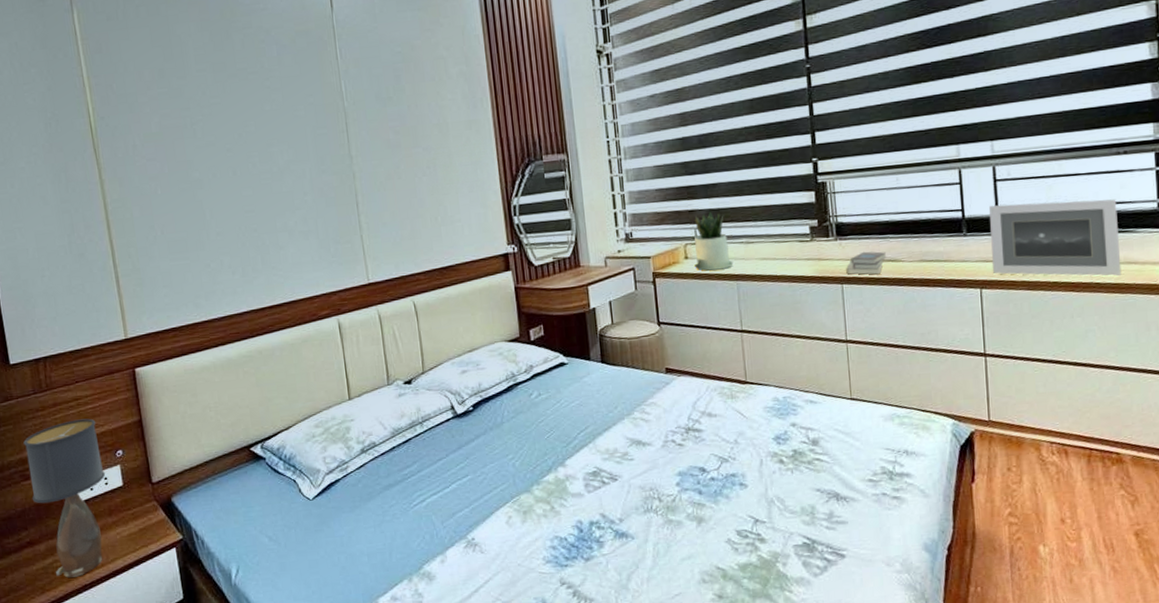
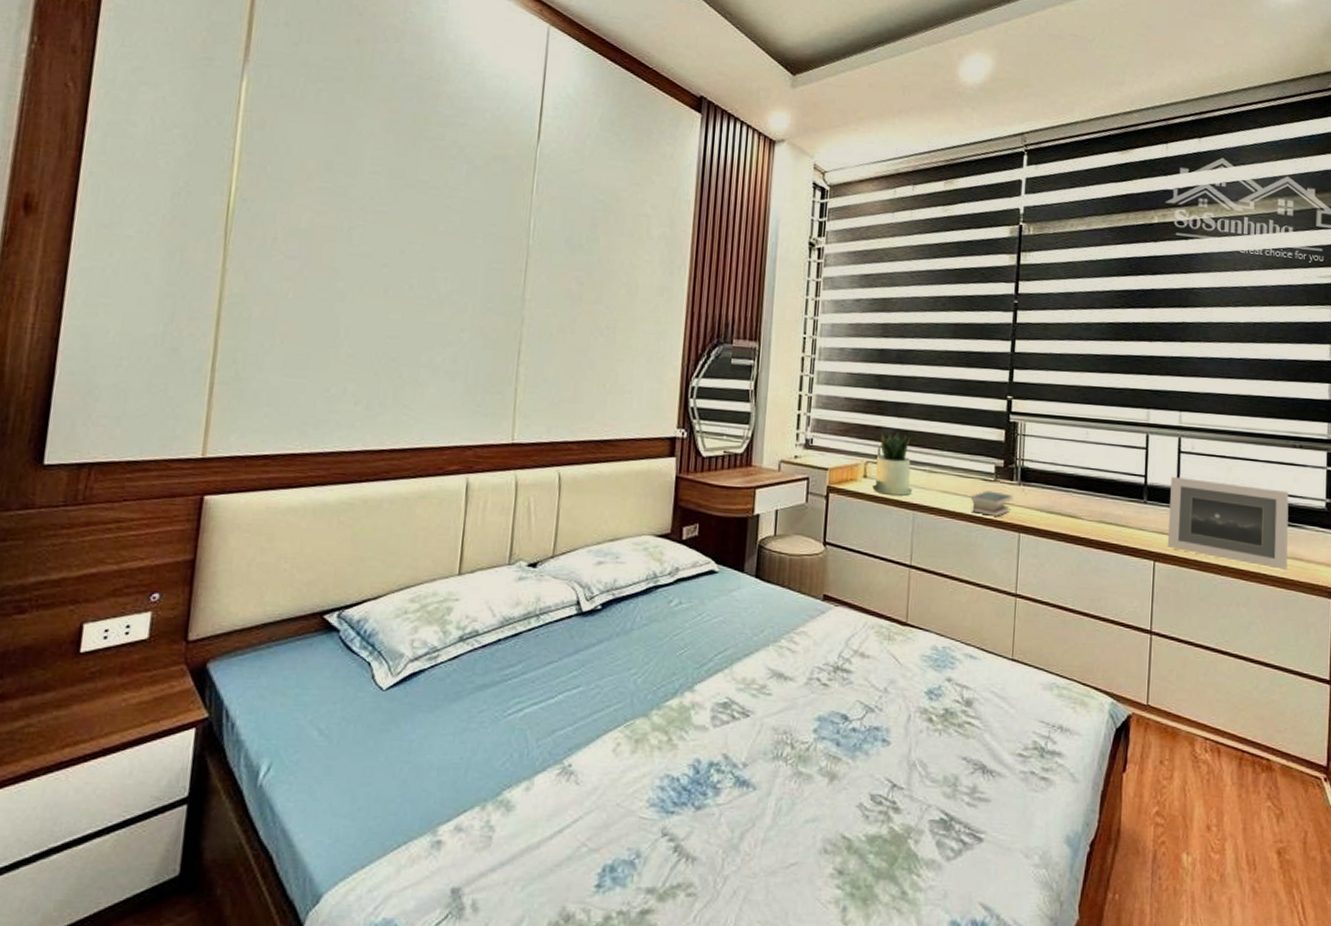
table lamp: present [23,418,106,578] -> none [21,546,136,750]
books: none [790,250,832,274] -> present [971,490,1014,518]
books: present [846,251,887,275] -> none [1025,502,1068,529]

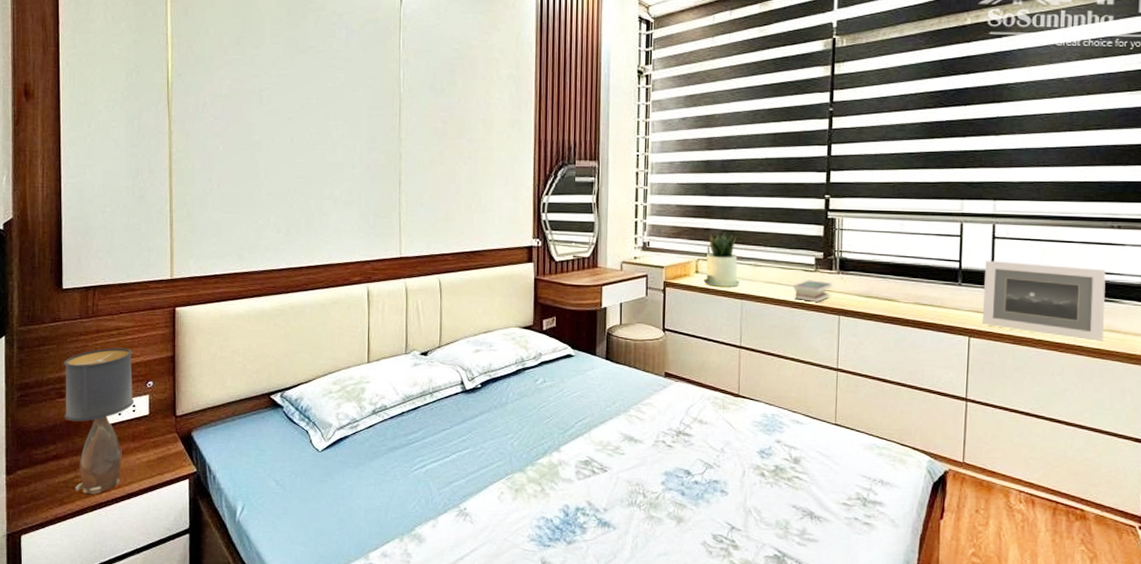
table lamp: none [21,546,136,750] -> present [64,347,135,494]

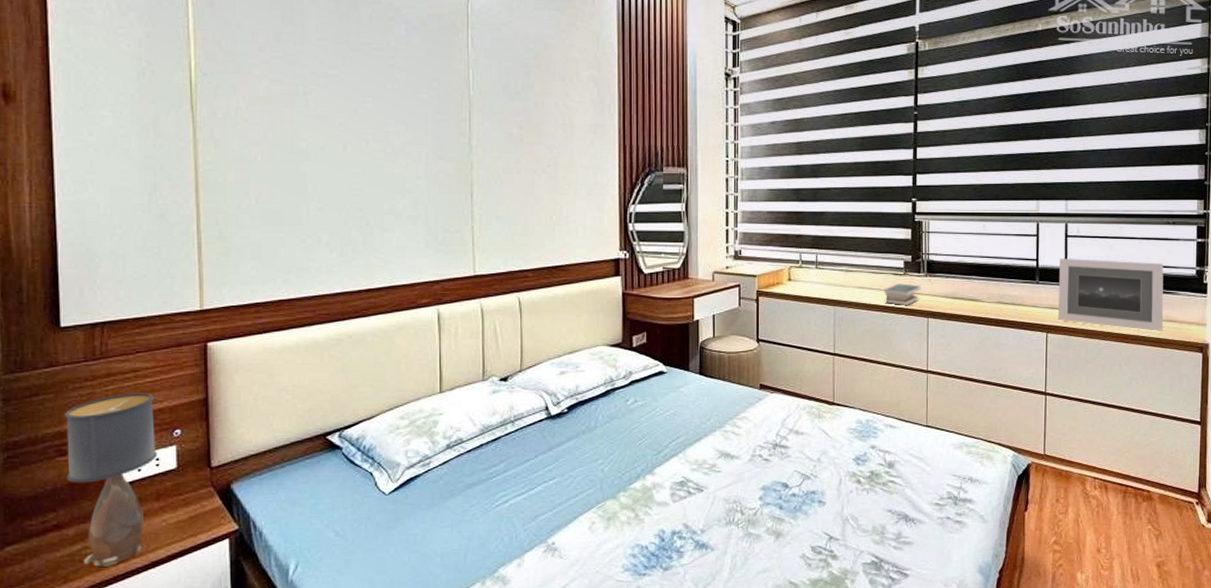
planter: present [704,232,740,287] -> none [796,238,832,294]

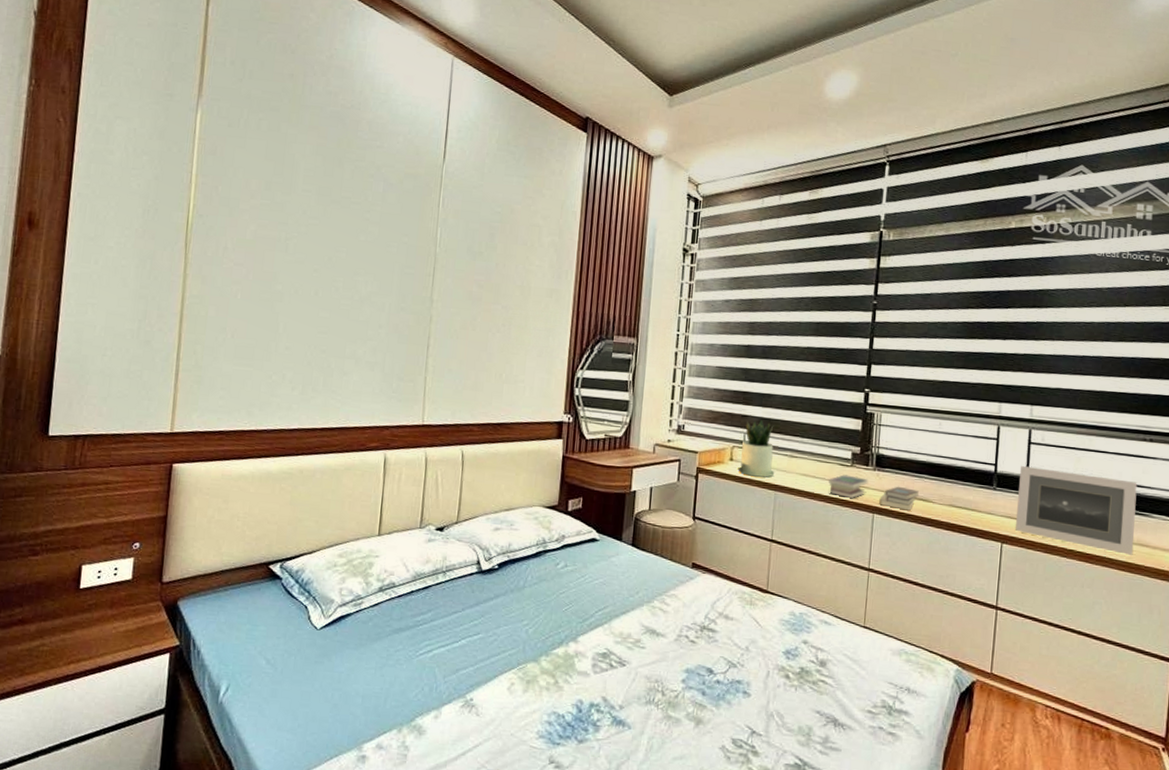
table lamp: present [65,393,158,567] -> none [35,503,121,665]
planter: none [796,238,832,294] -> present [738,419,775,478]
books: none [933,289,969,312] -> present [879,486,920,511]

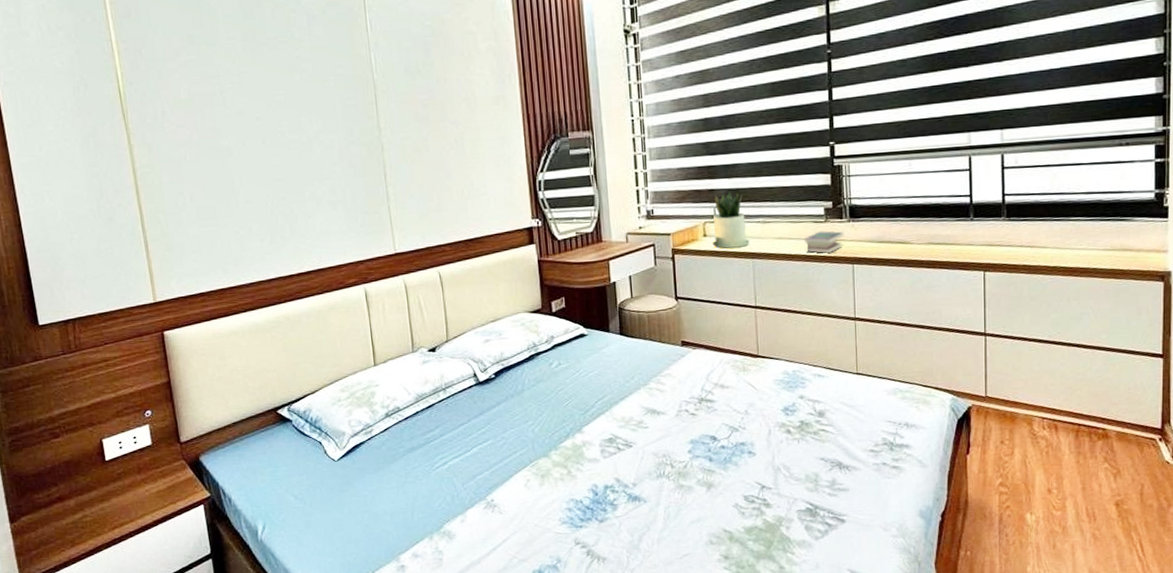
books: present [879,486,920,511] -> none [857,233,897,256]
picture frame: present [1014,465,1138,556] -> none [995,188,1117,263]

